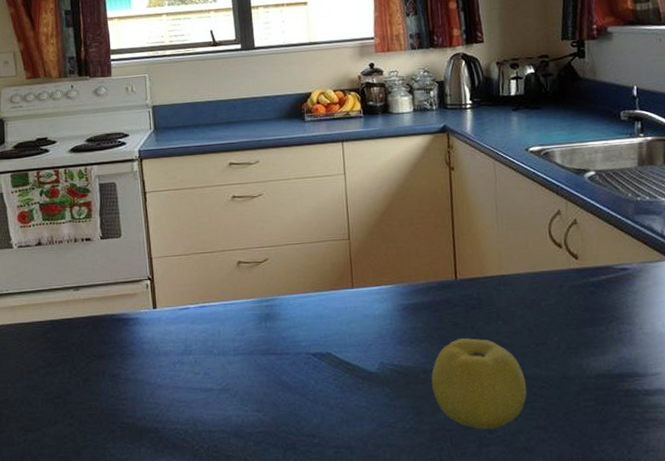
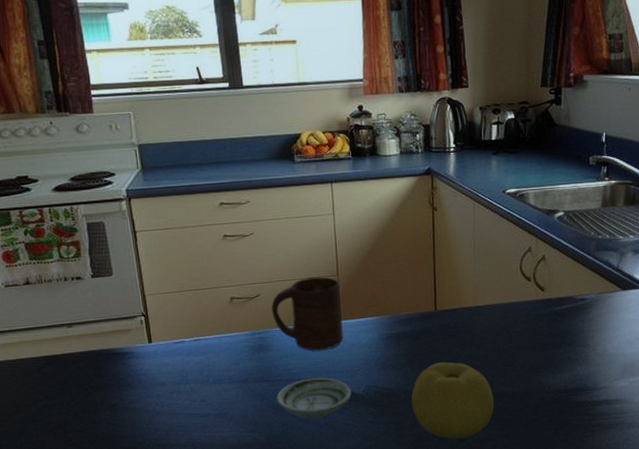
cup: none [279,240,356,322] -> present [271,277,344,351]
saucer: none [284,351,365,399] -> present [277,377,352,419]

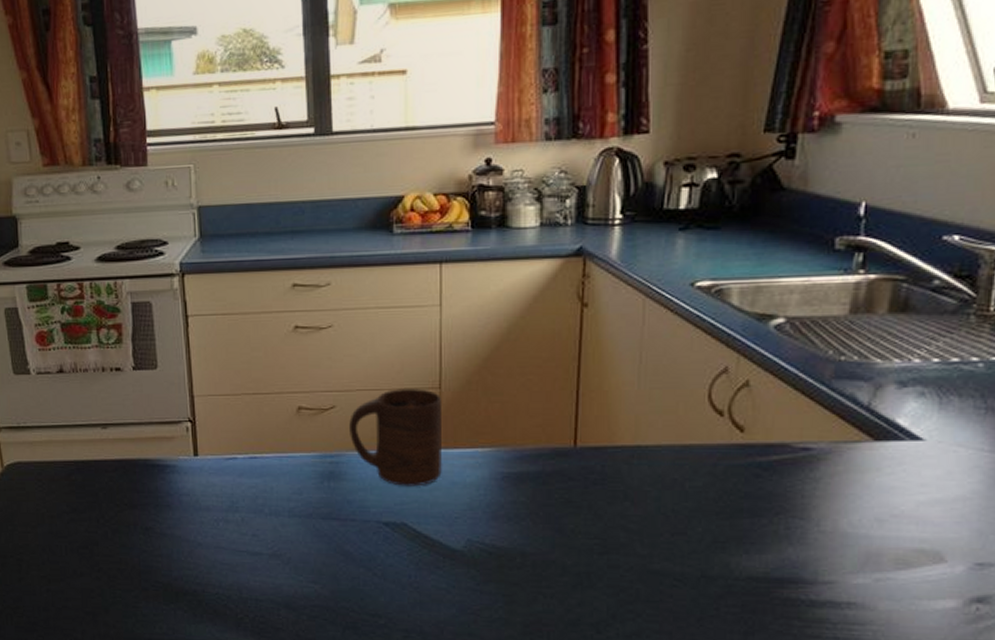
saucer: present [277,377,352,419] -> none [348,521,447,576]
fruit: present [411,362,495,439] -> none [529,519,653,628]

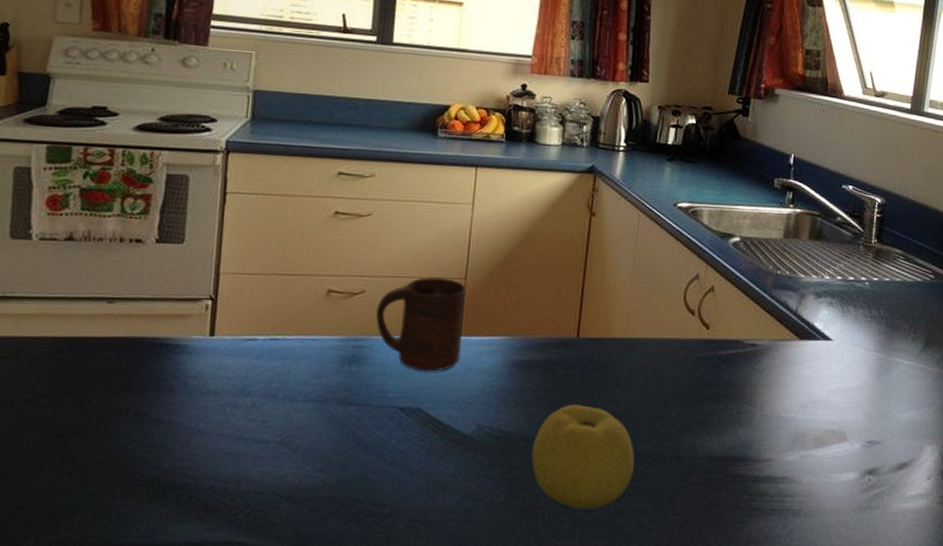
fruit: none [529,519,653,628] -> present [531,404,635,509]

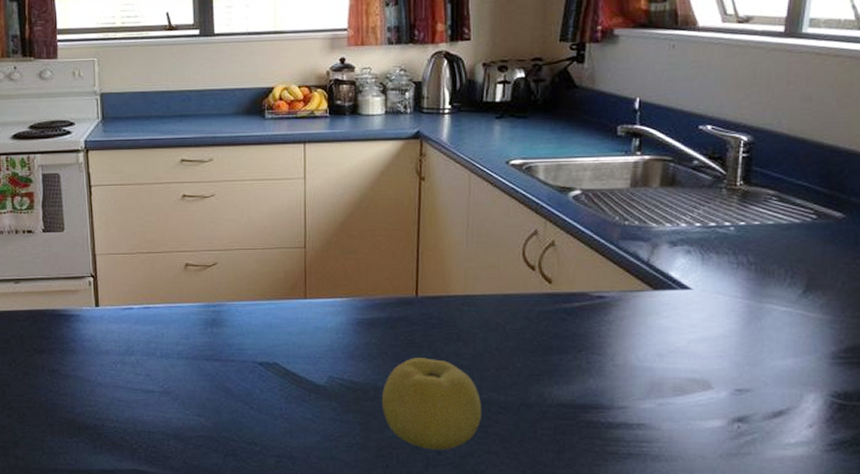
cup: present [376,277,467,372] -> none [229,248,307,331]

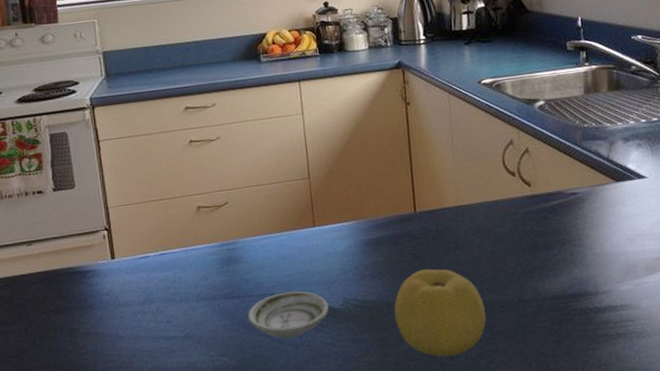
saucer: none [228,361,312,409] -> present [248,291,329,339]

